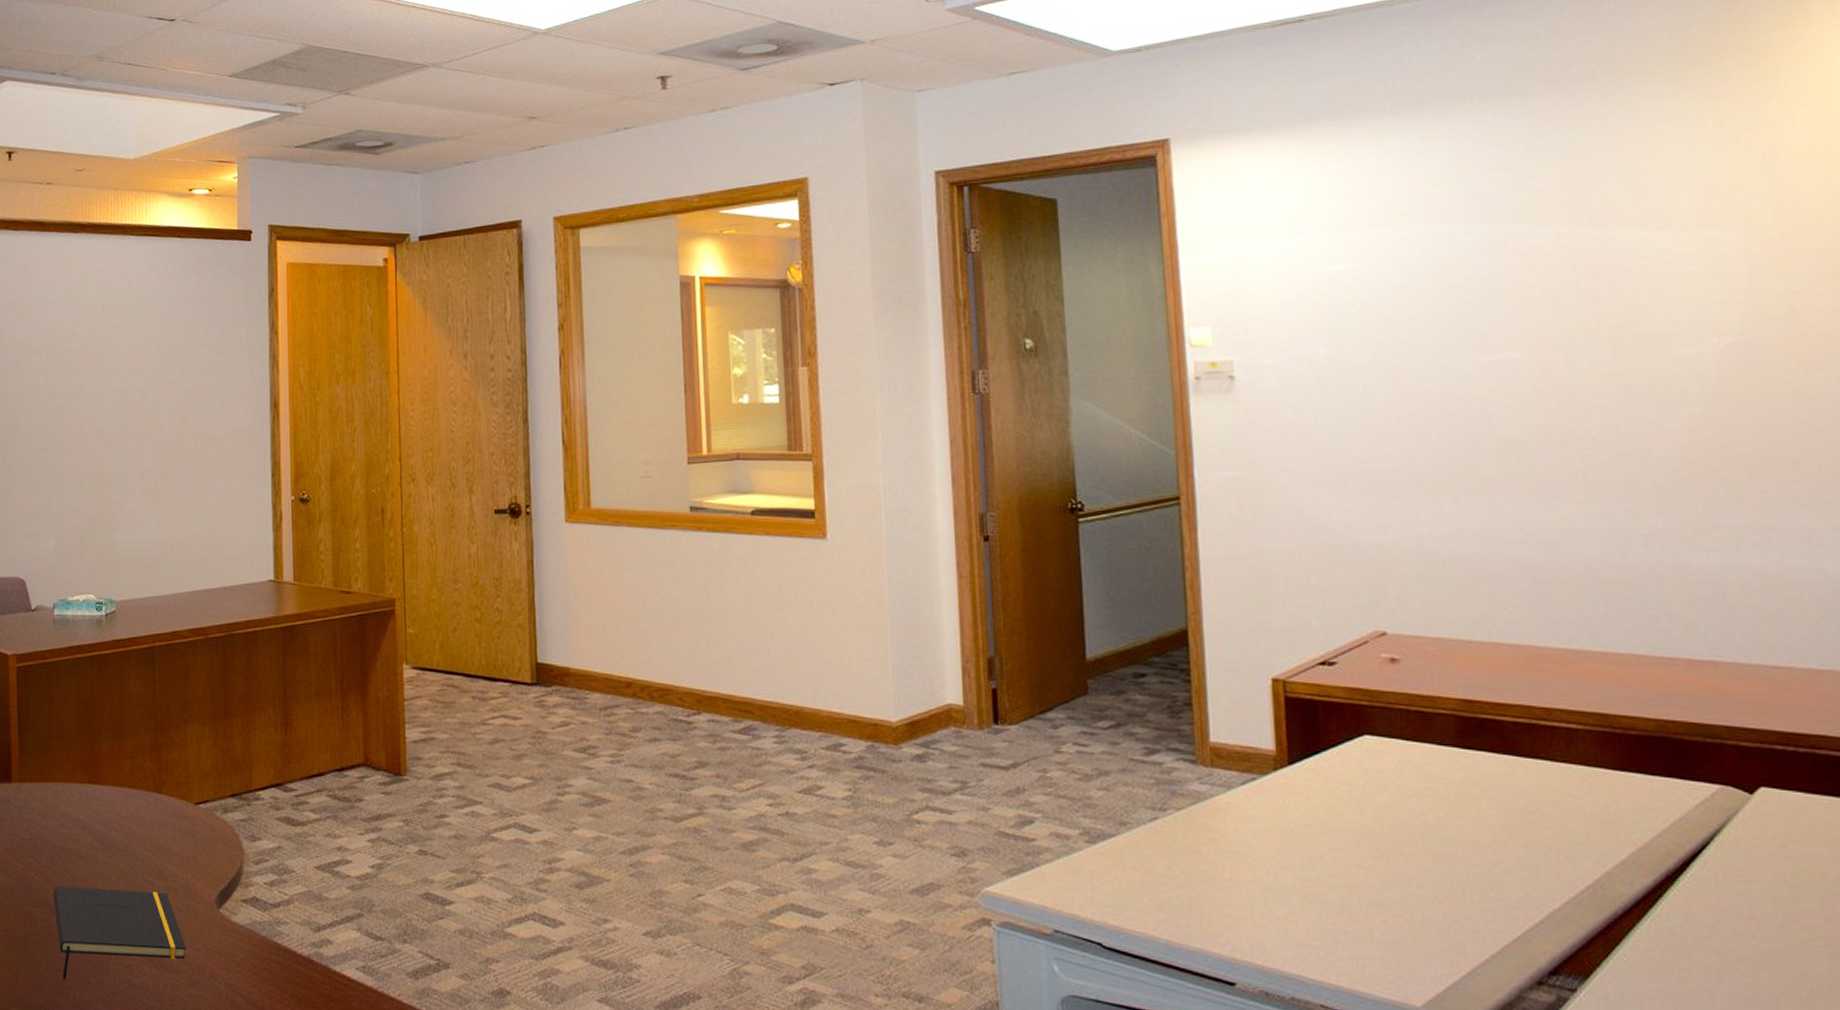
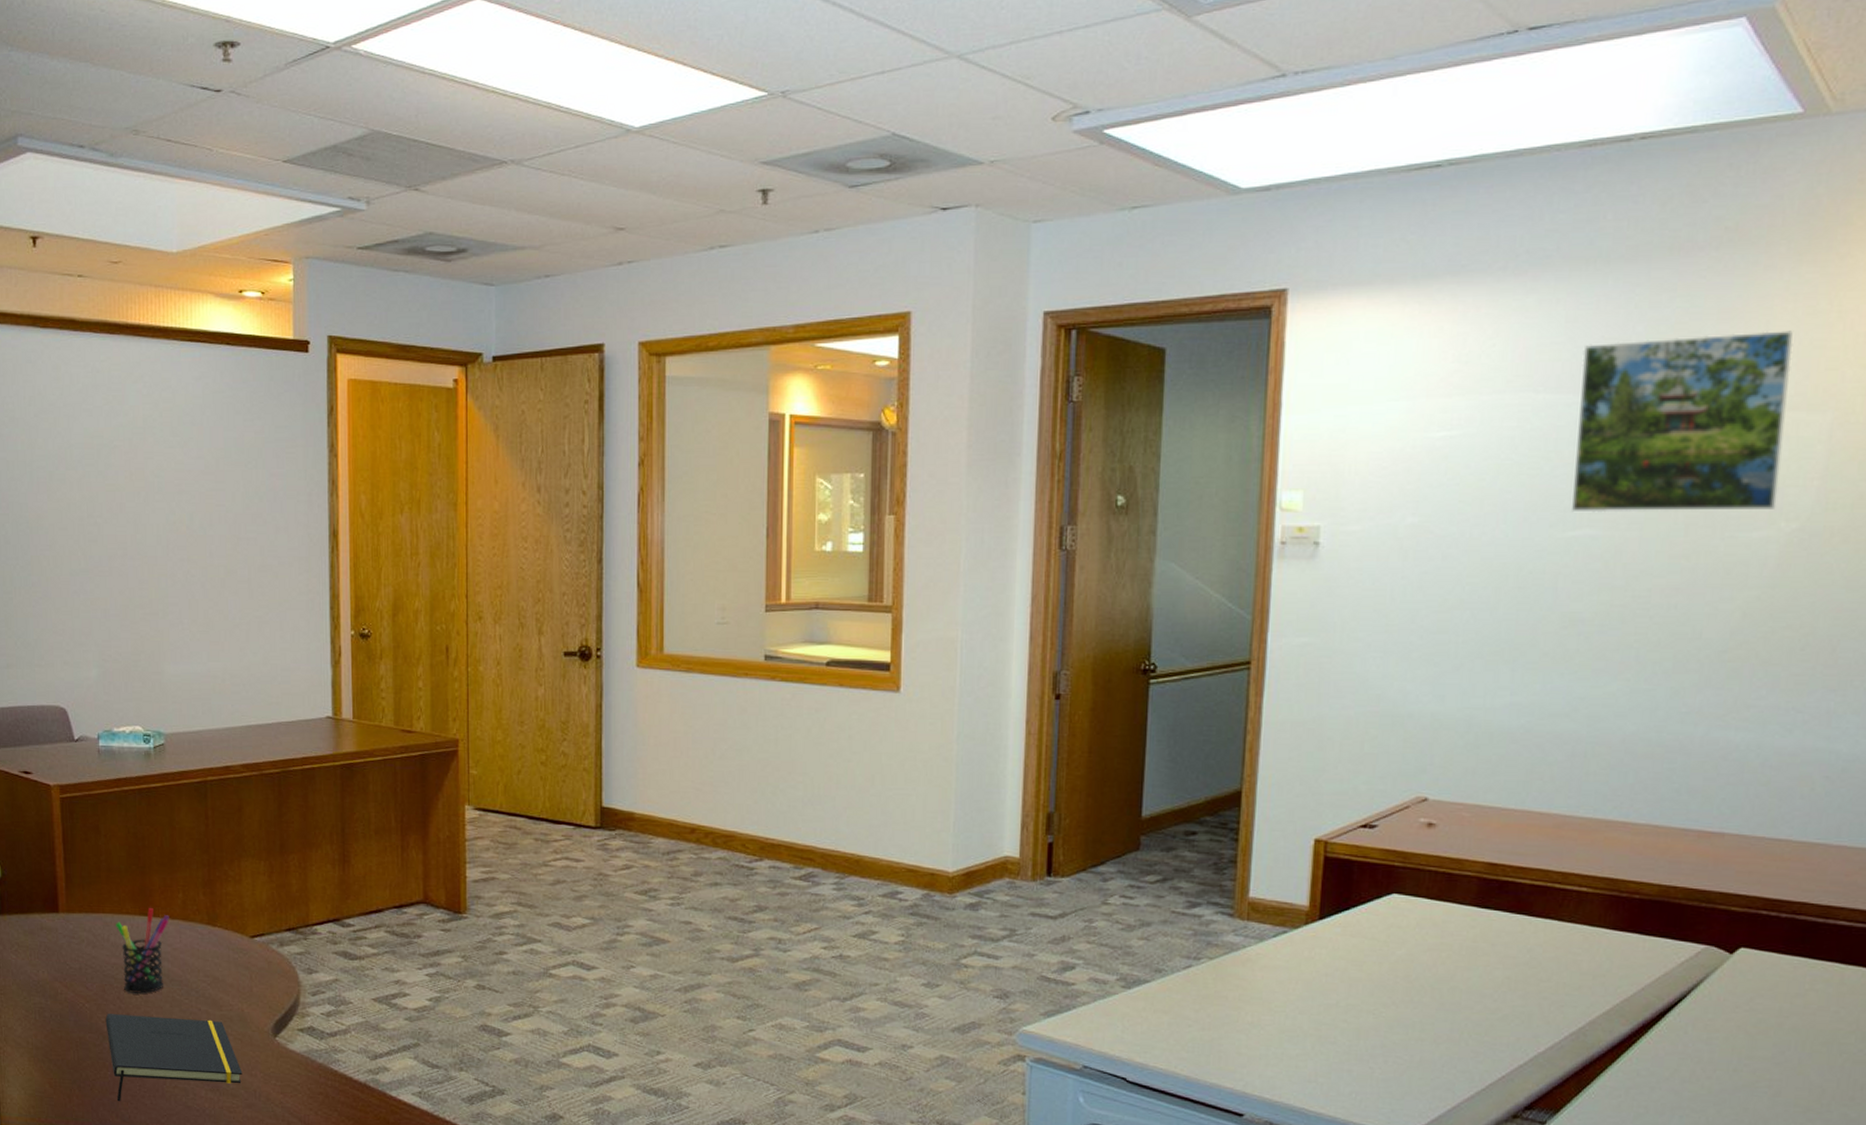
pen holder: none [64,775,117,866] -> present [114,907,169,994]
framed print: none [1474,152,1704,337] -> present [1572,330,1793,513]

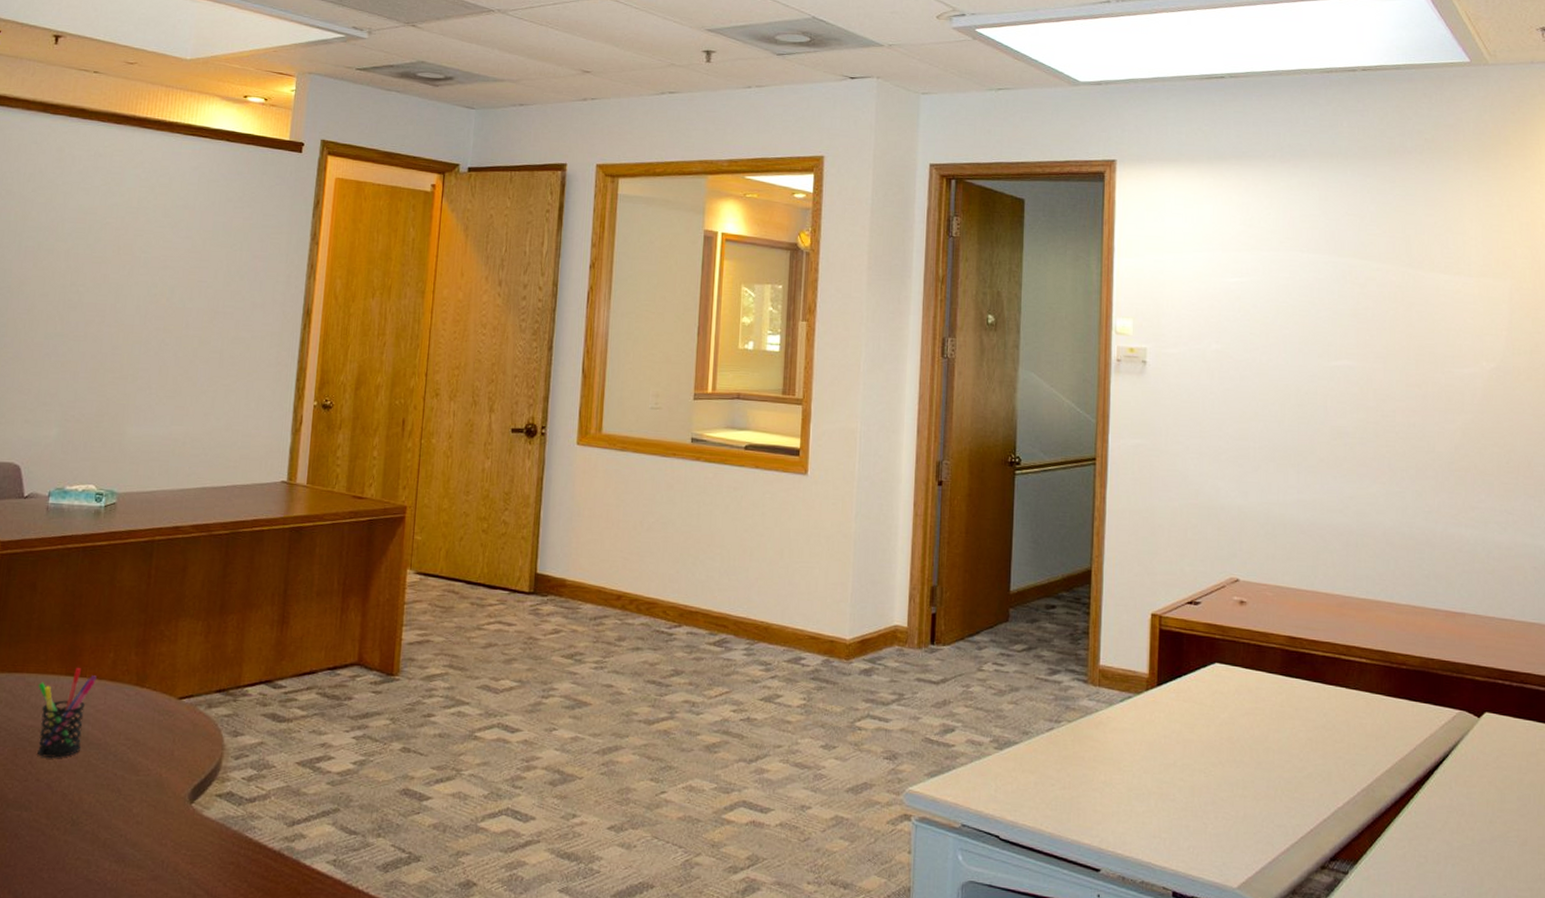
notepad: present [105,1014,243,1102] -> none [11,779,152,876]
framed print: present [1572,330,1793,513] -> none [1333,216,1479,352]

